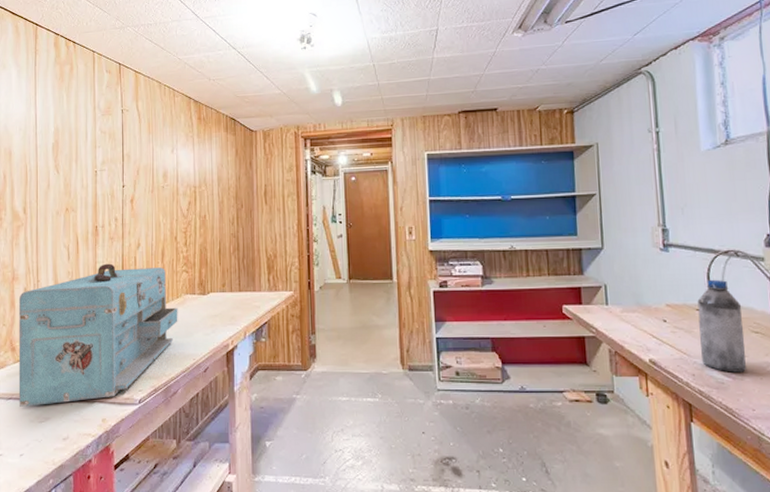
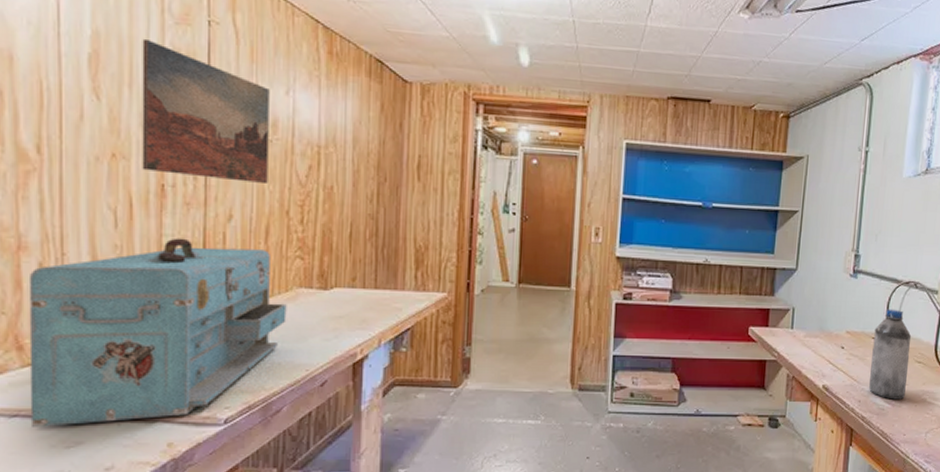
wall art: none [83,128,162,219] -> present [142,38,270,183]

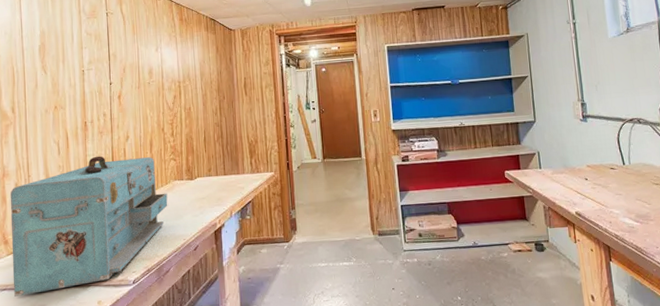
wall art: present [142,38,270,183] -> none [69,30,149,115]
water bottle: present [869,309,912,400] -> none [611,142,650,218]

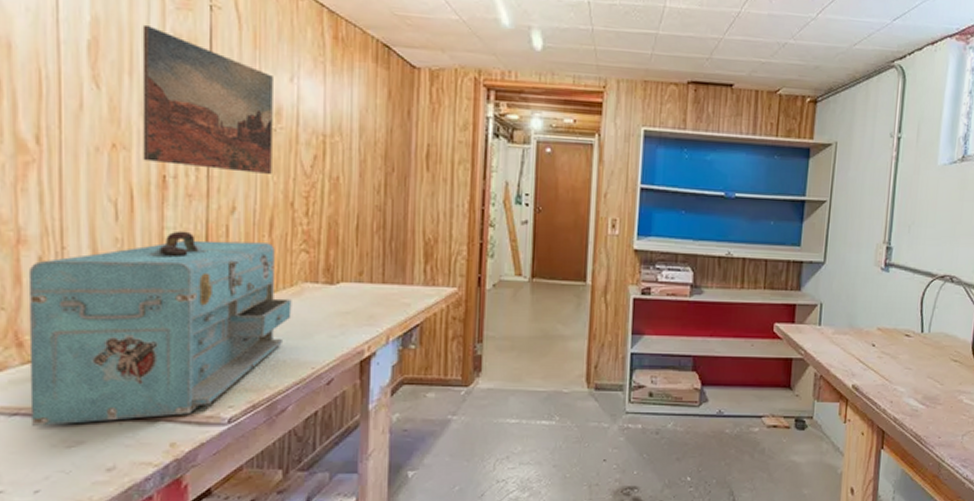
wall art: none [69,30,149,115] -> present [142,24,273,174]

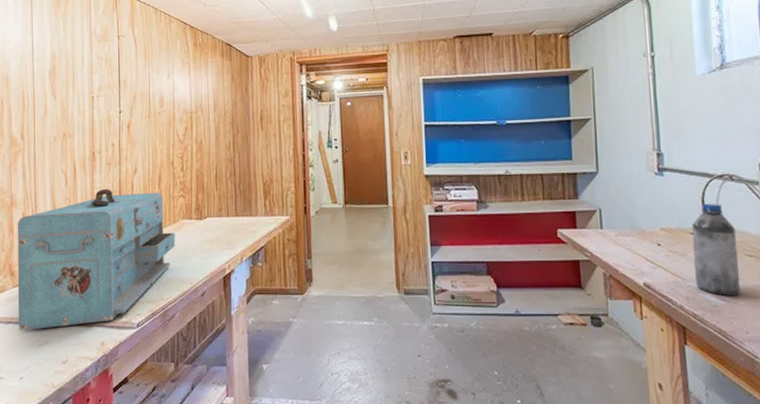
wall art: present [142,24,273,174] -> none [79,54,159,144]
water bottle: none [902,304,947,400] -> present [692,203,740,296]

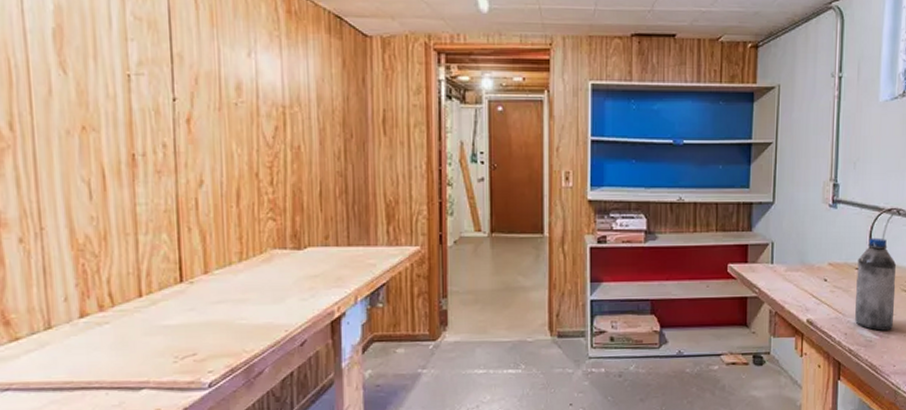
toolbox: present [17,188,175,331] -> none [10,206,263,400]

